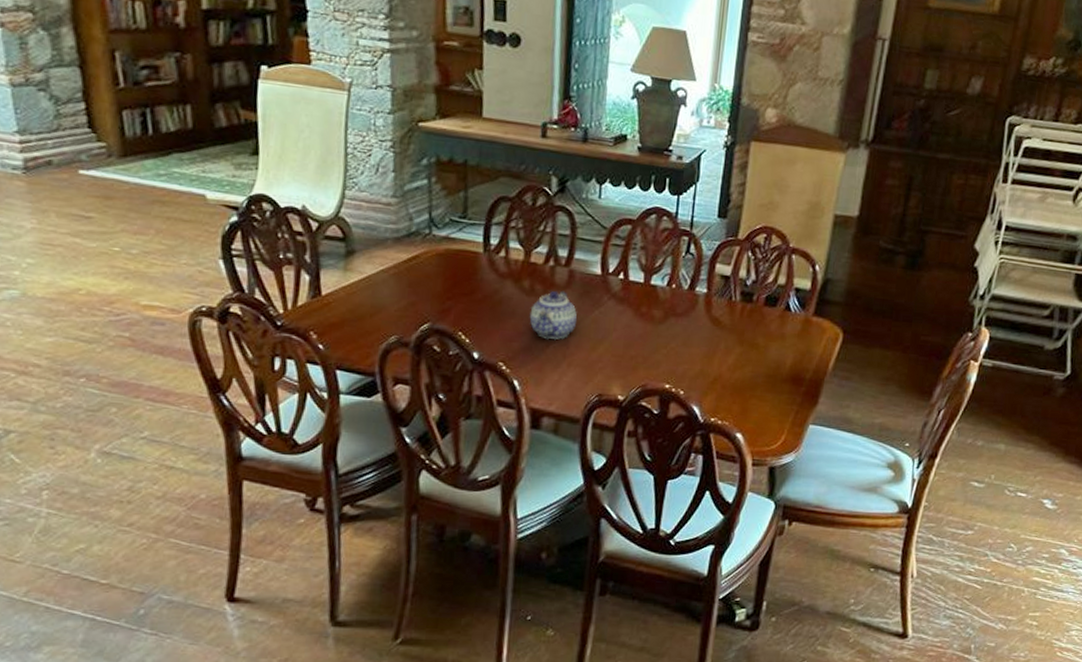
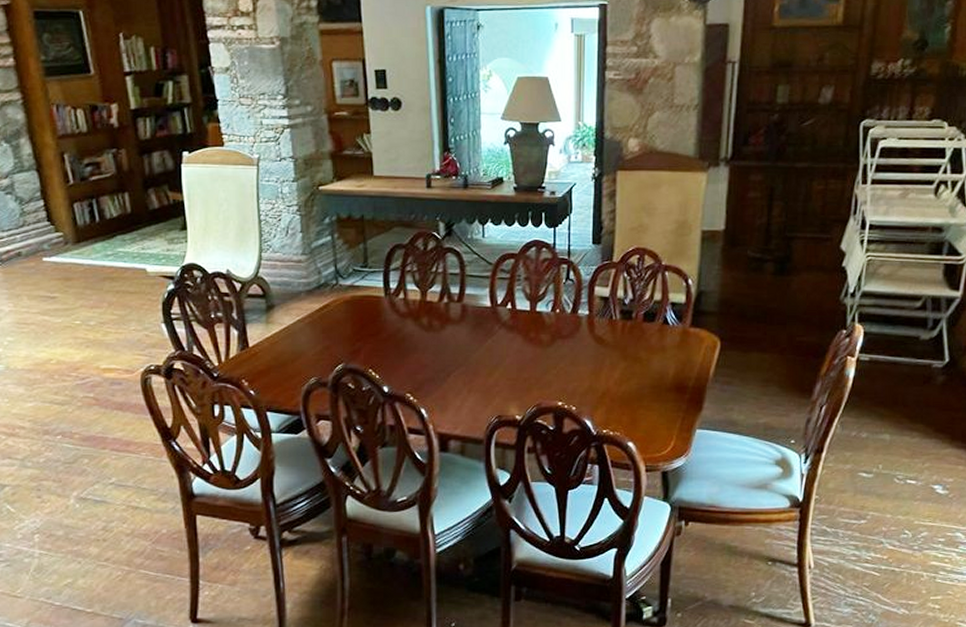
teapot: present [529,290,577,340] -> none [430,324,472,370]

